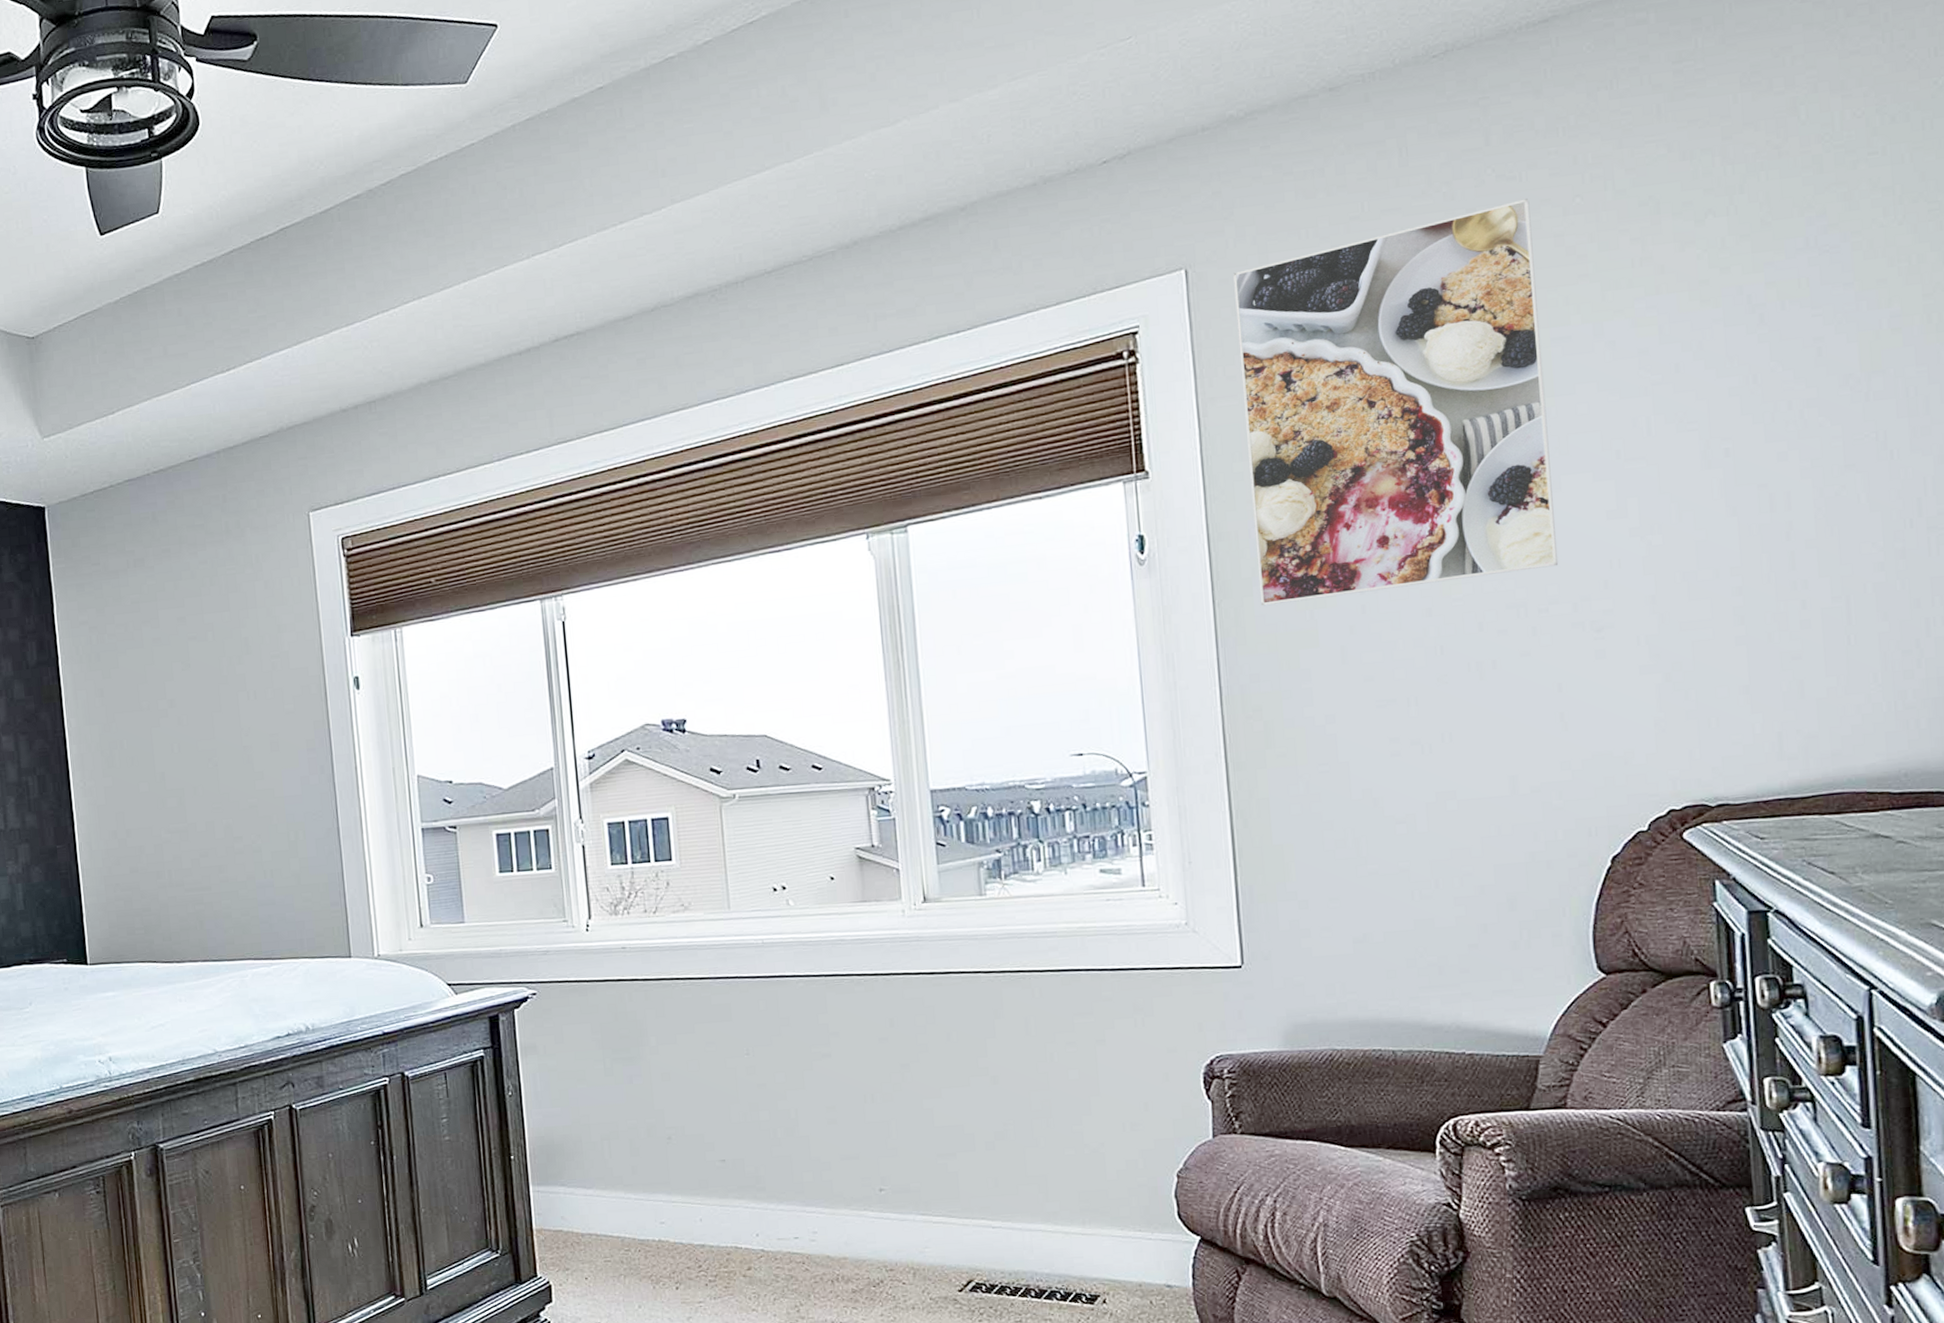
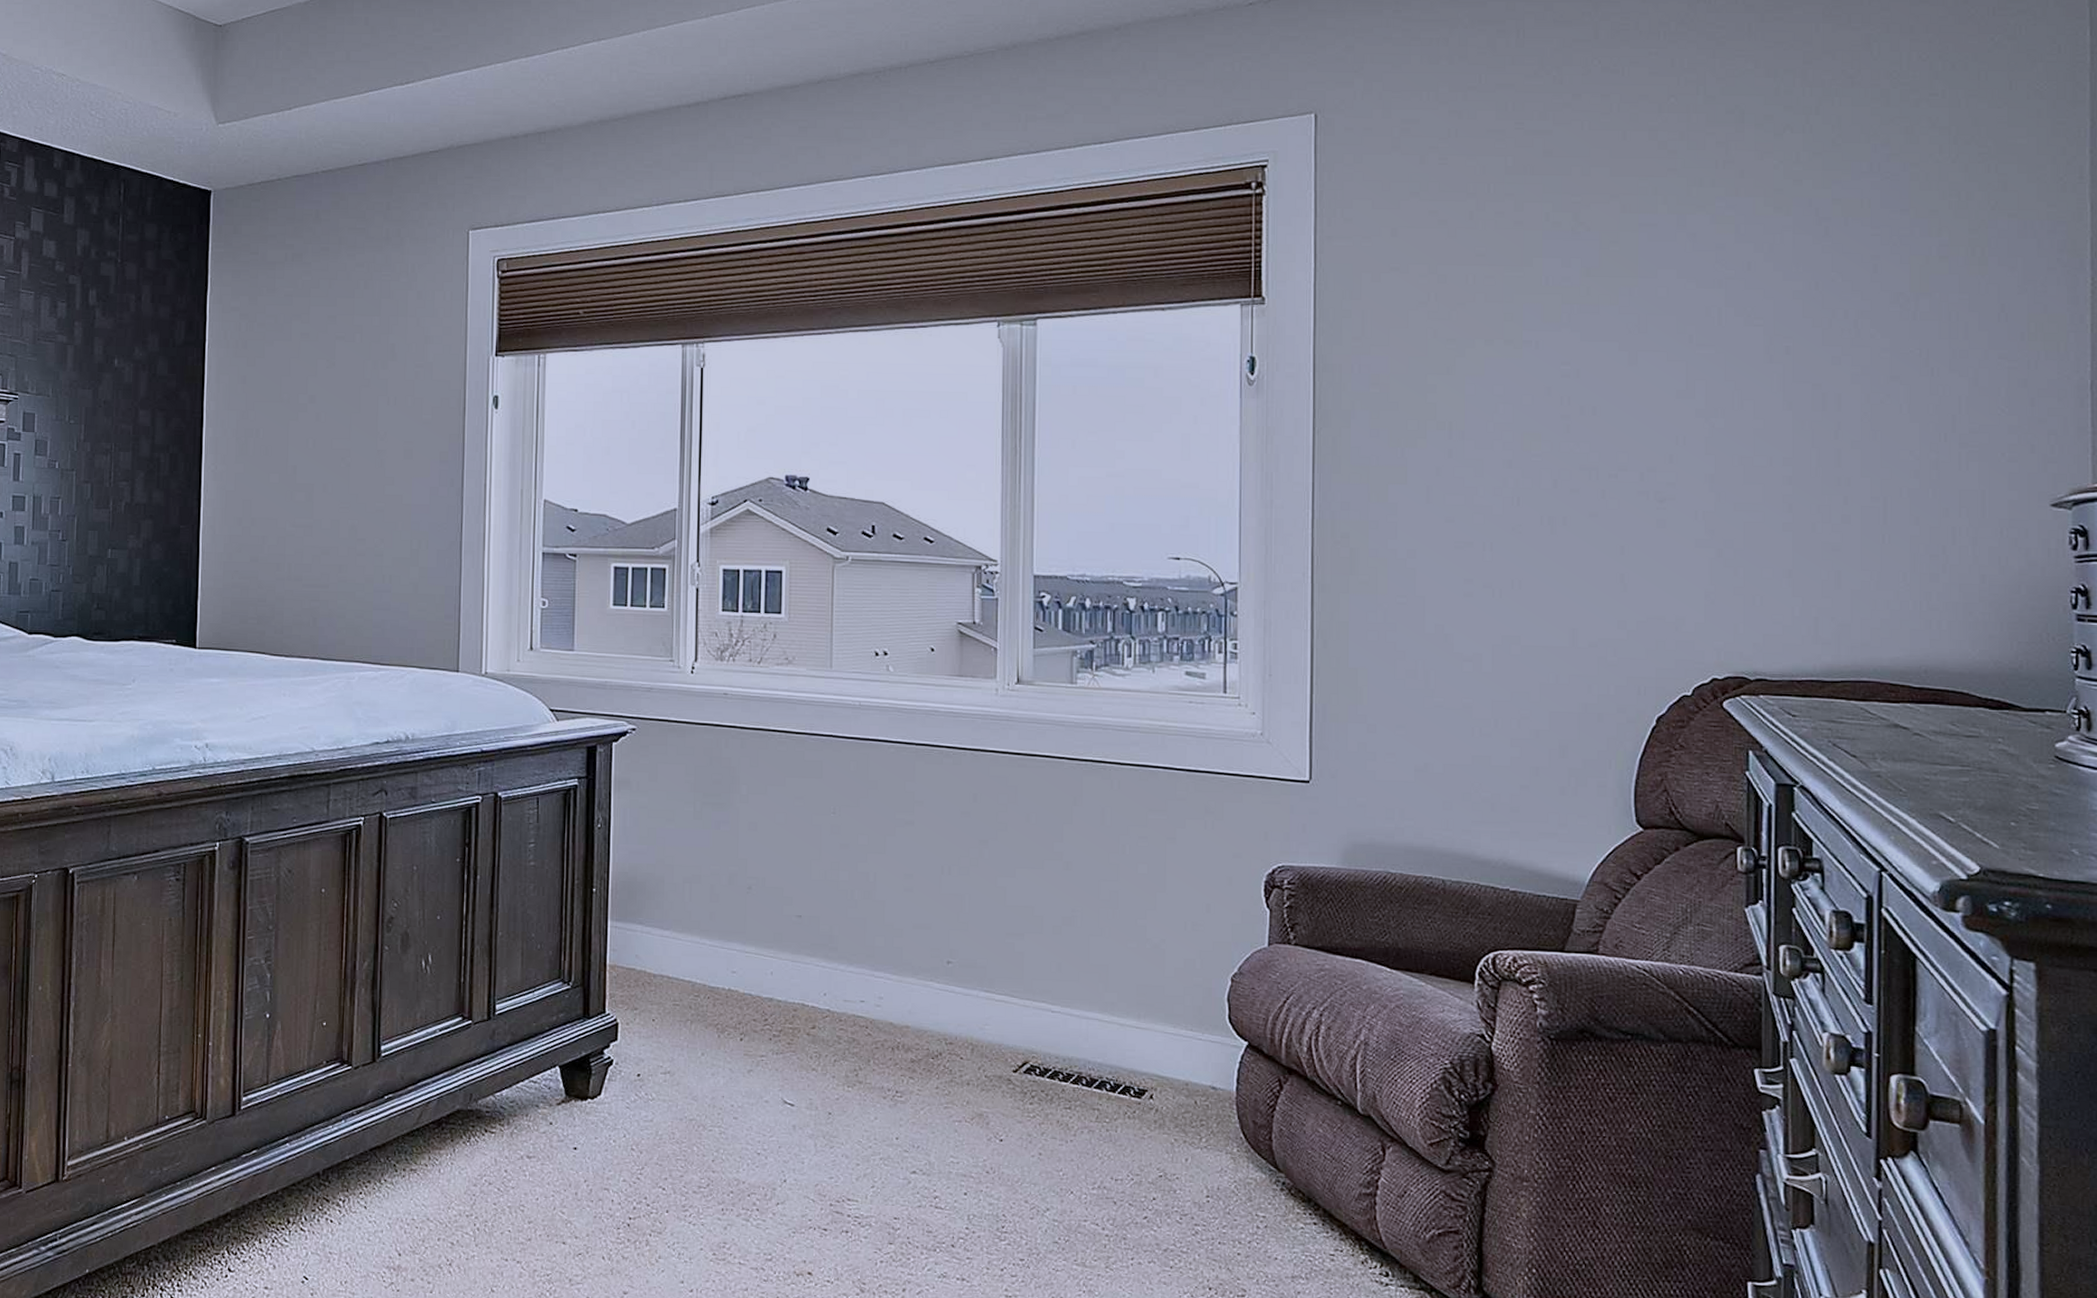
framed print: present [1233,199,1559,606] -> none [1357,92,1630,439]

